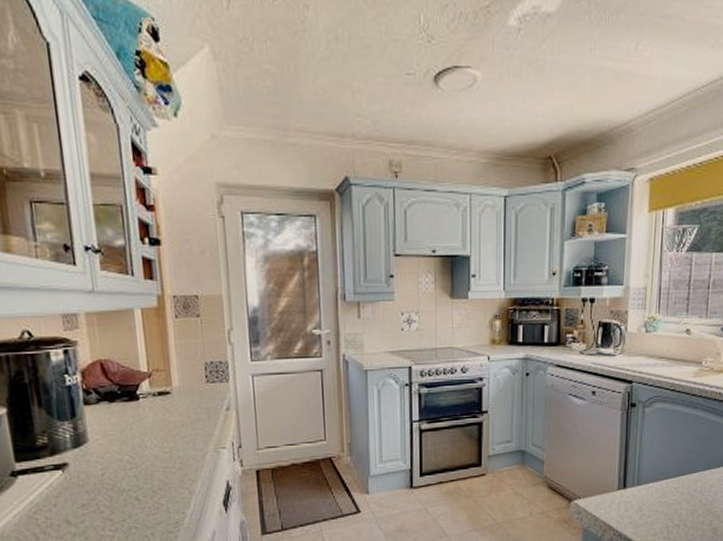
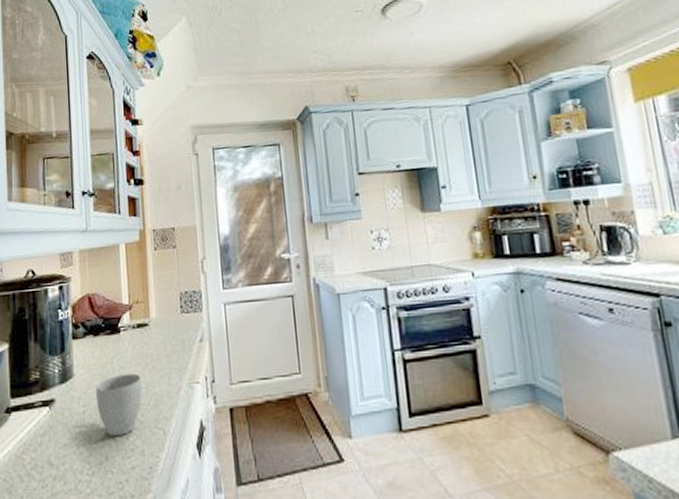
mug: none [113,439,166,497] -> present [95,373,143,437]

